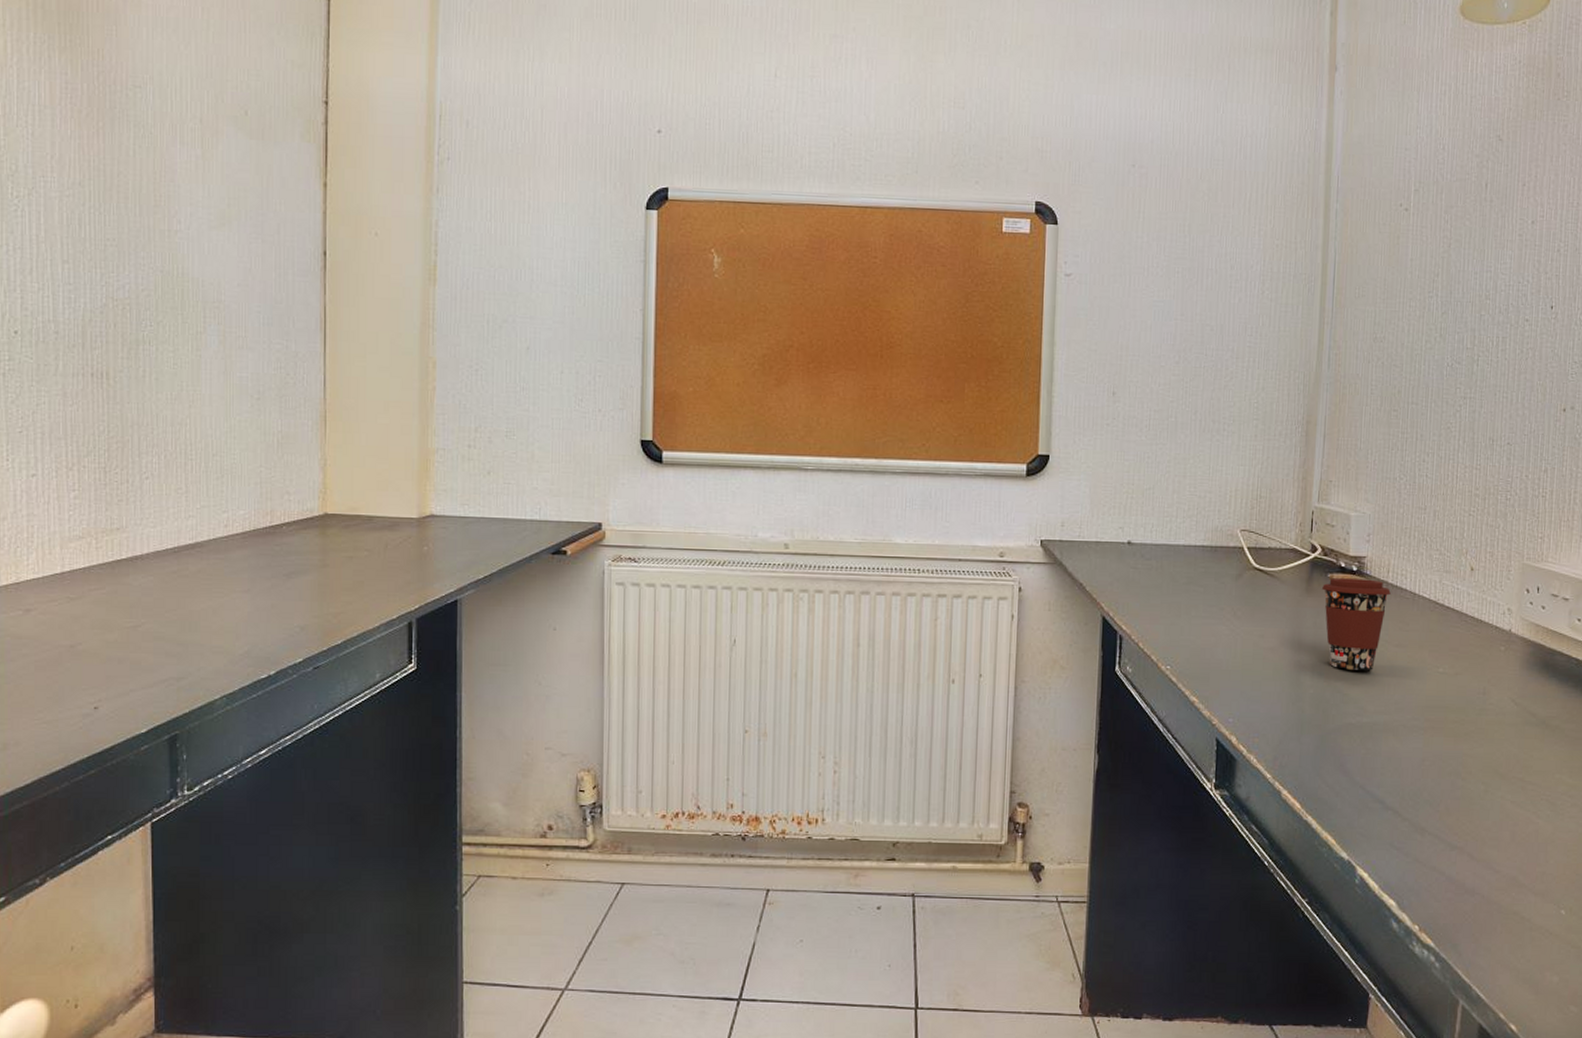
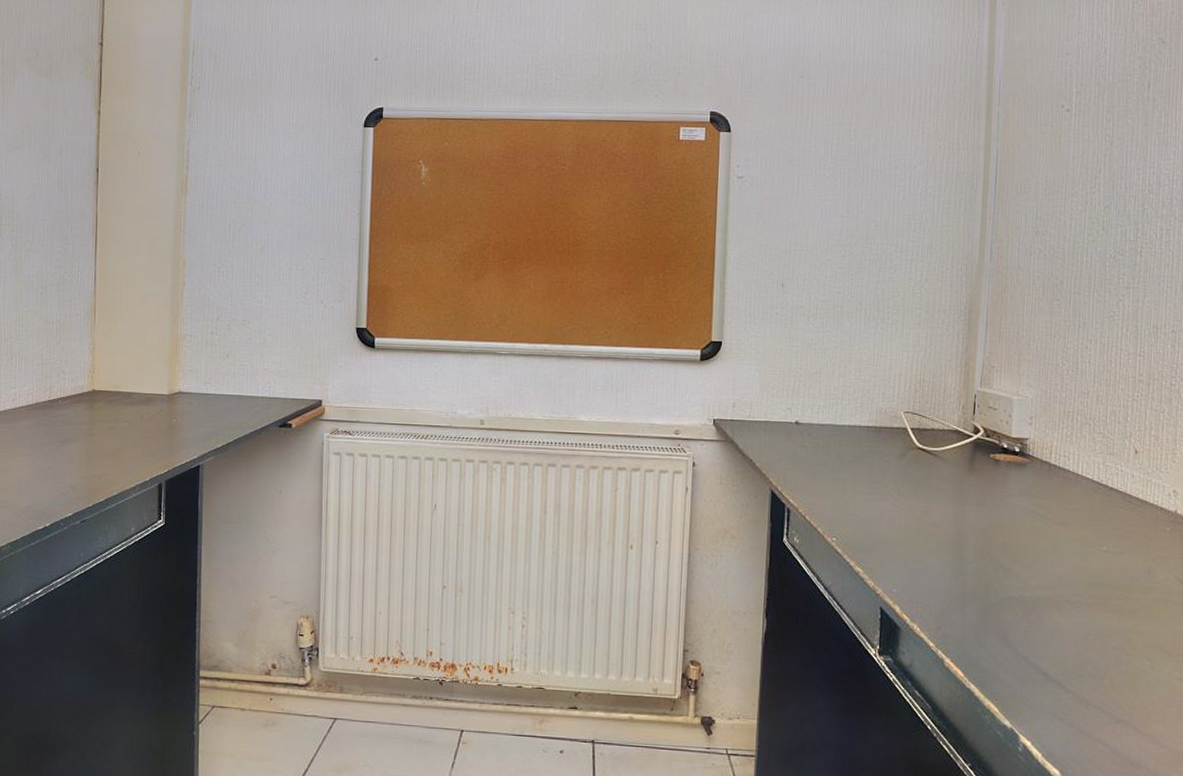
coffee cup: present [1321,578,1391,672] -> none [983,458,1053,548]

